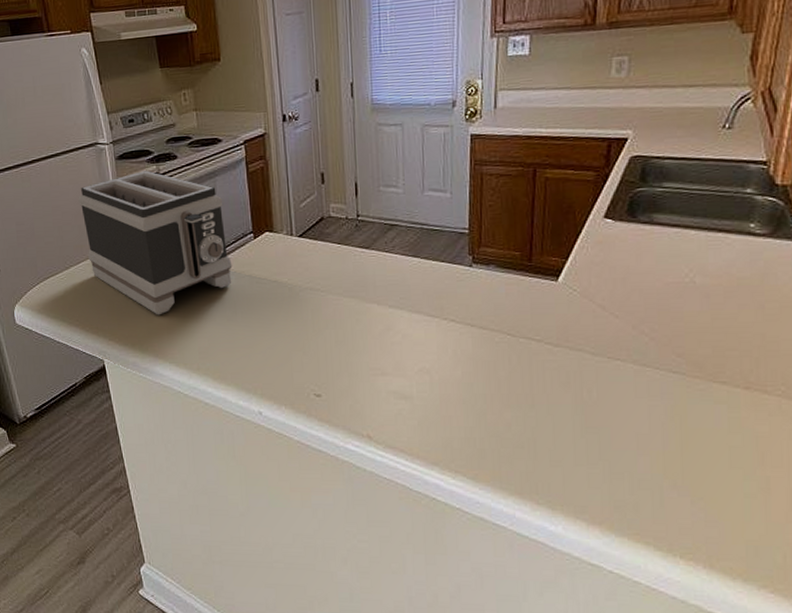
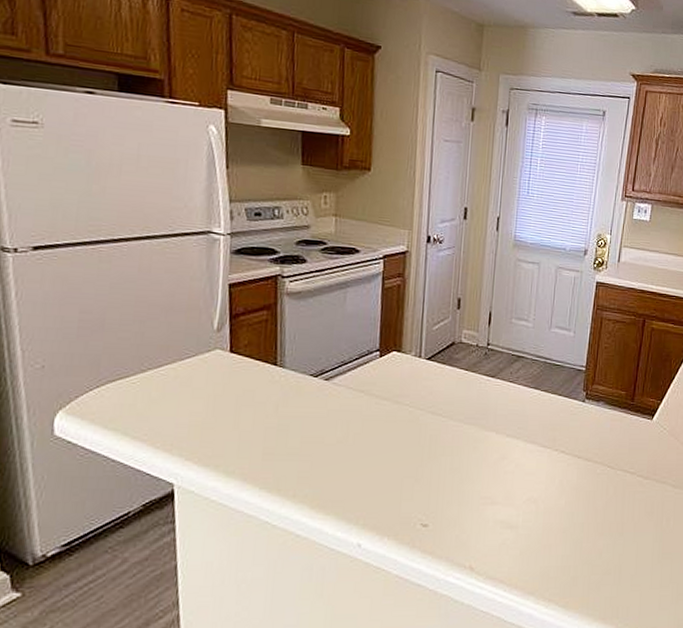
toaster: present [78,170,233,315] -> none [173,270,352,433]

